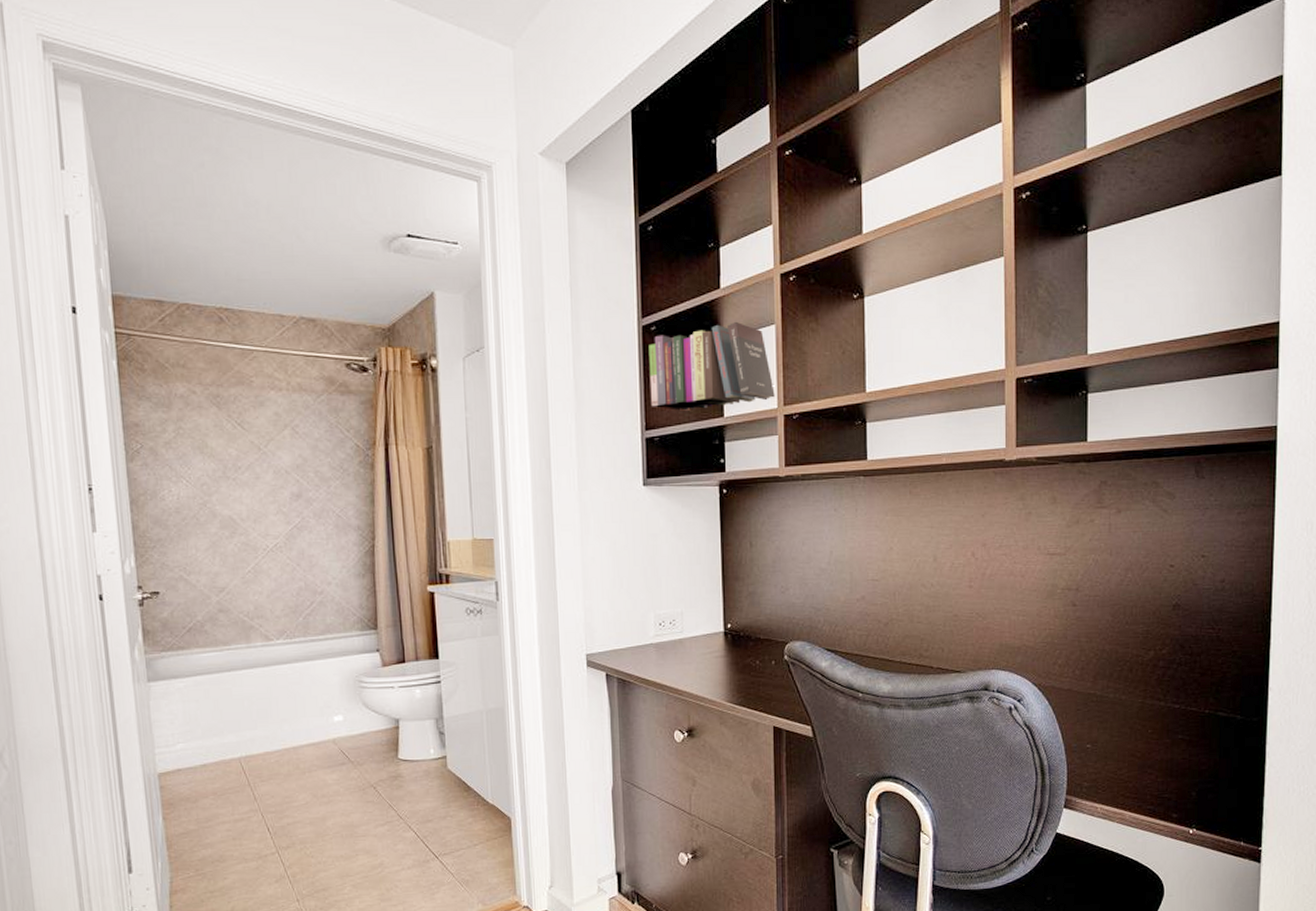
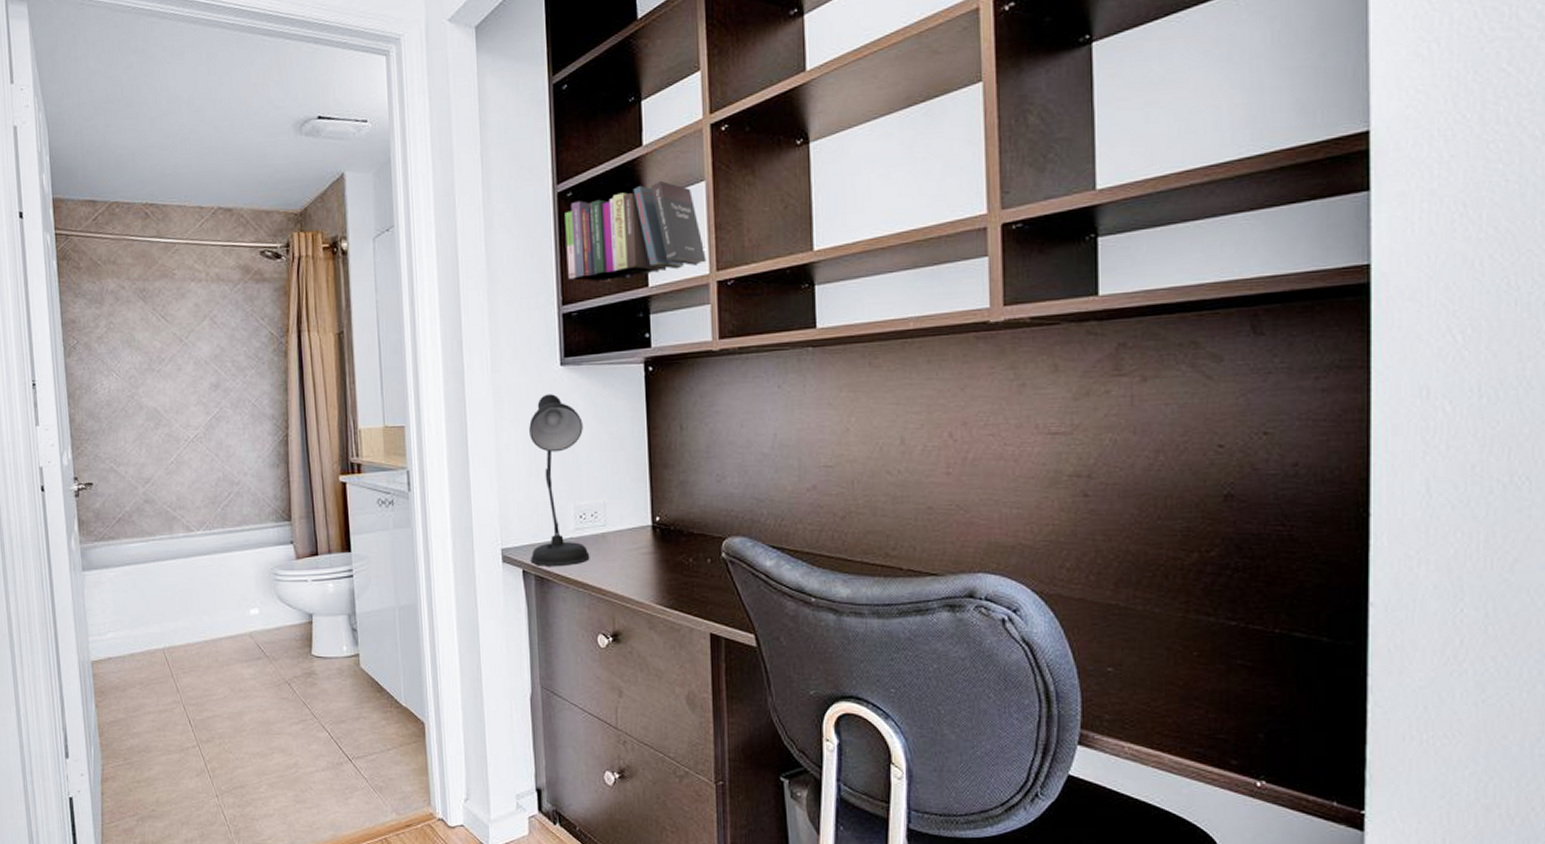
desk lamp: none [613,512,668,670] -> present [529,394,590,566]

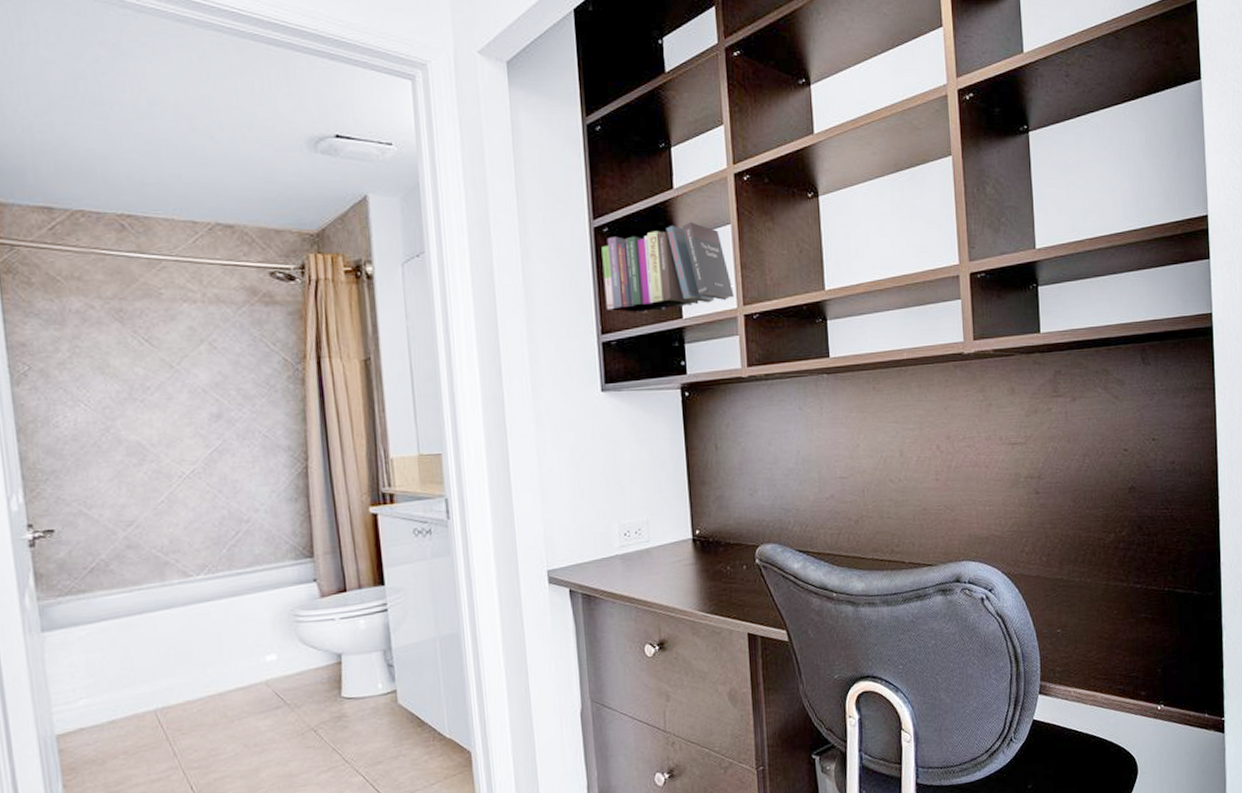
desk lamp: present [529,394,590,566] -> none [572,419,635,585]

